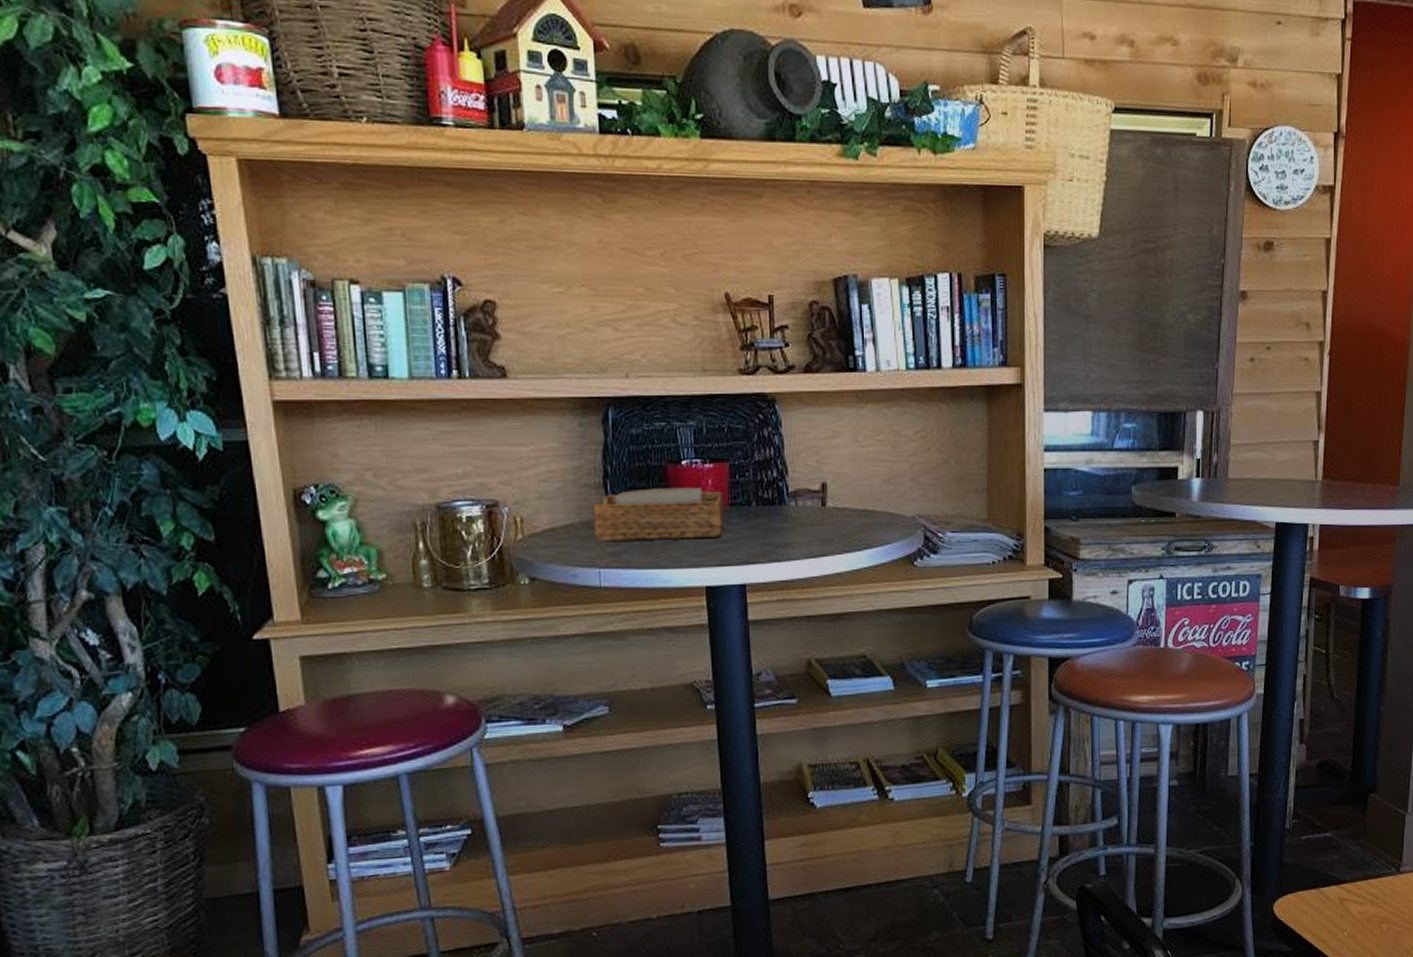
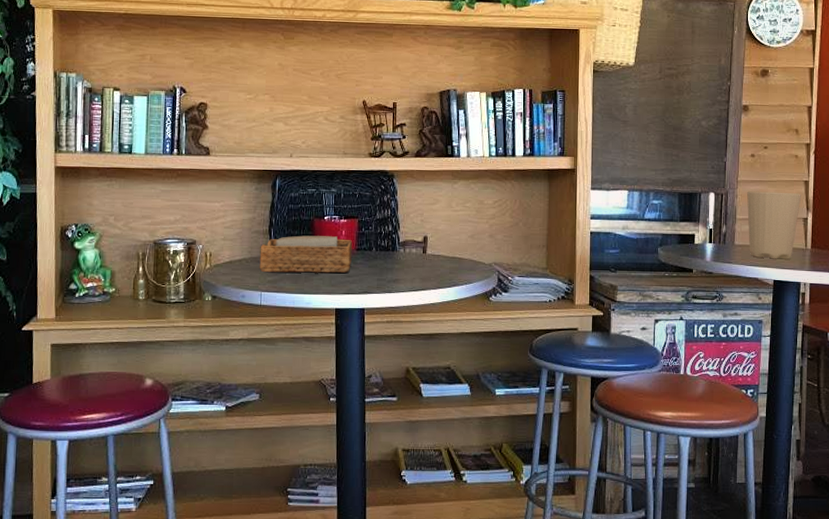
cup: none [1244,407,1312,495] -> present [747,191,801,260]

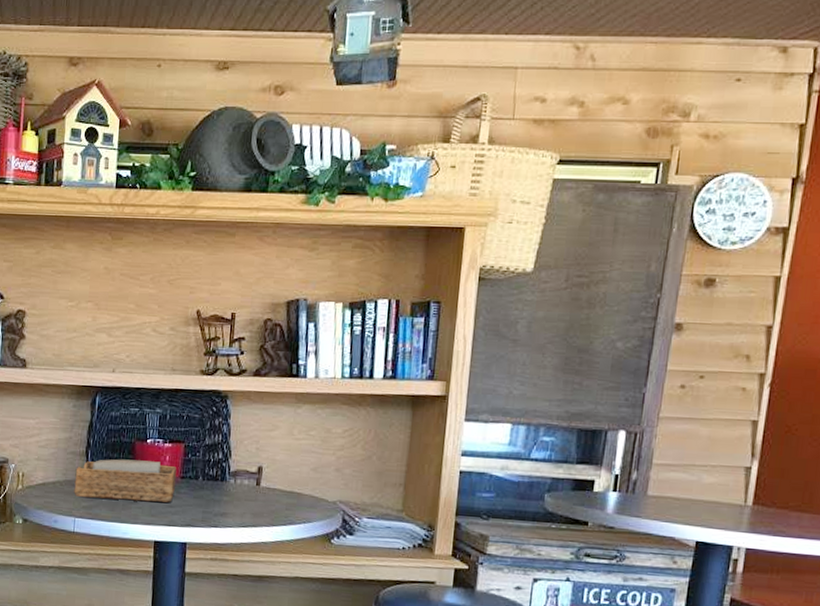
cup: present [747,191,801,260] -> none [666,430,746,517]

